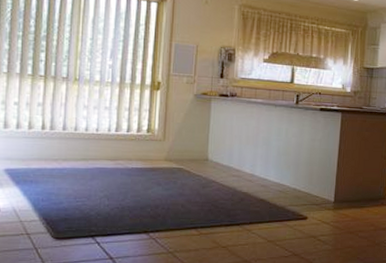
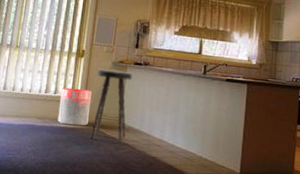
trash can: none [133,124,172,166] -> present [57,87,92,126]
music stool: none [172,102,219,180] -> present [90,68,133,143]

